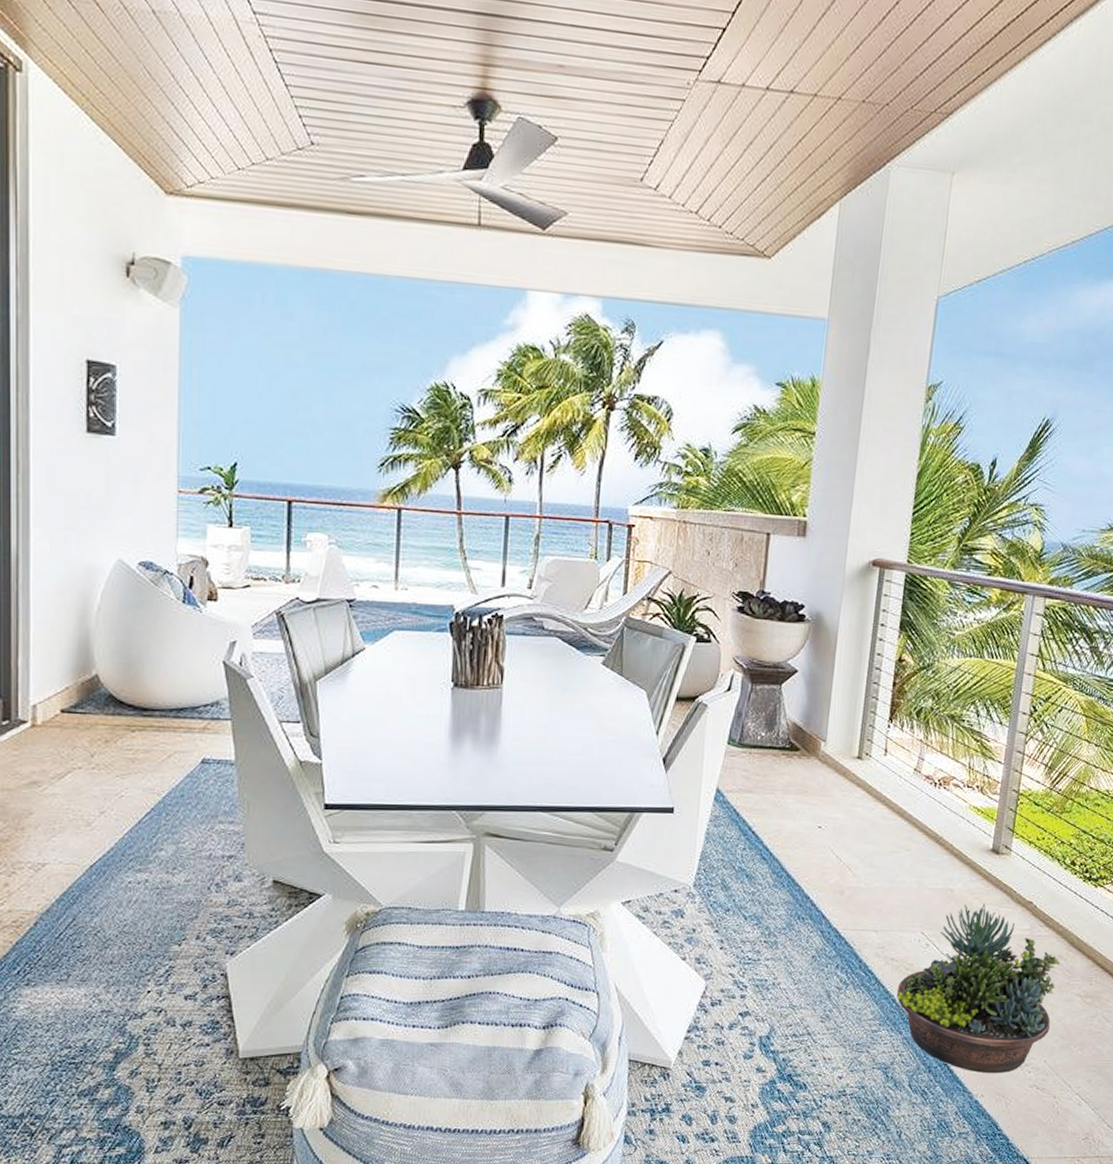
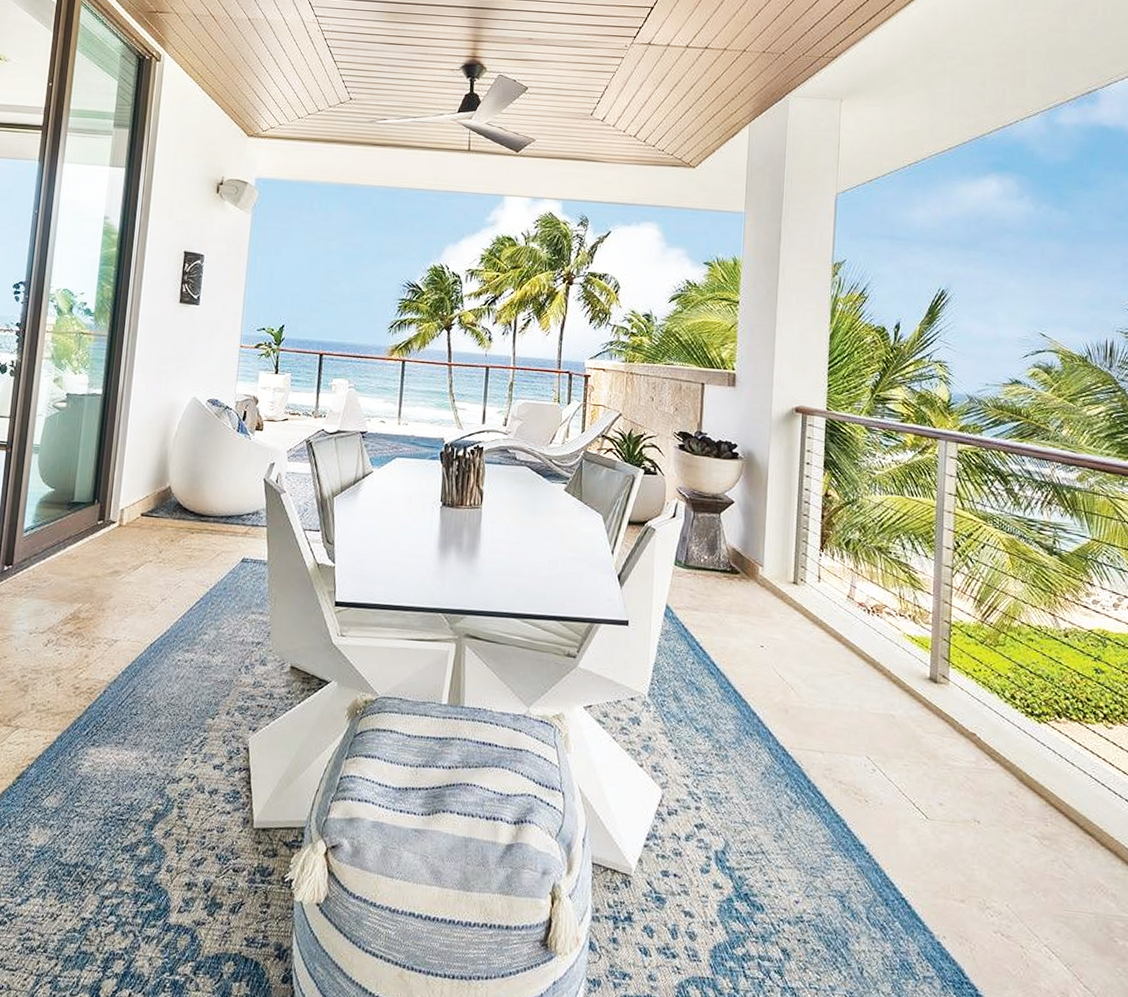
succulent planter: present [896,903,1060,1074] -> none [847,731,1011,914]

